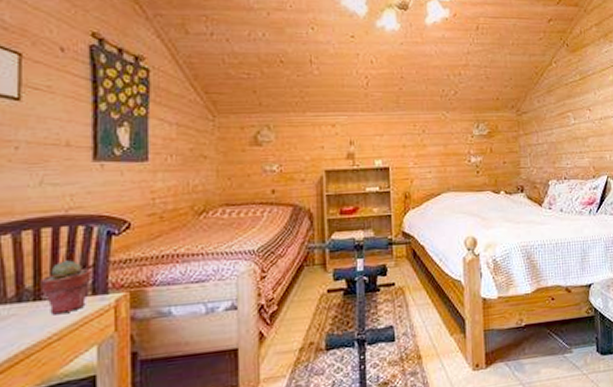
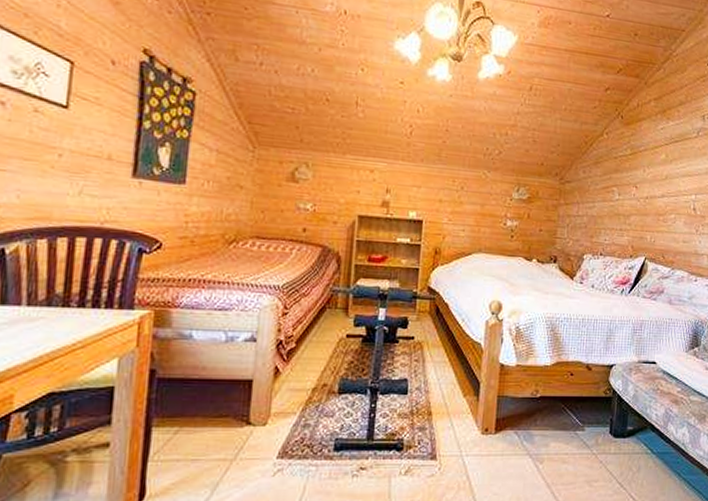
potted succulent: present [40,260,91,315] -> none [69,271,120,324]

